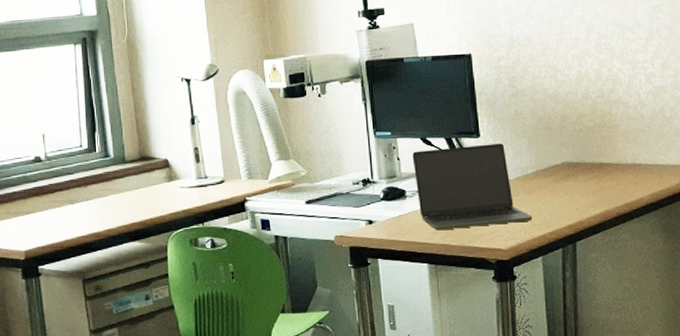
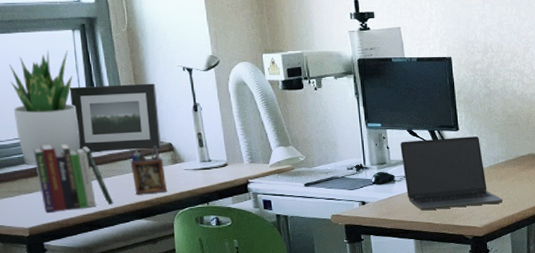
planter: none [13,65,78,186] -> present [9,50,80,166]
books: none [31,162,107,235] -> present [32,143,113,212]
picture frame: none [69,96,157,170] -> present [69,83,161,152]
desk organizer: none [125,163,161,215] -> present [129,146,167,195]

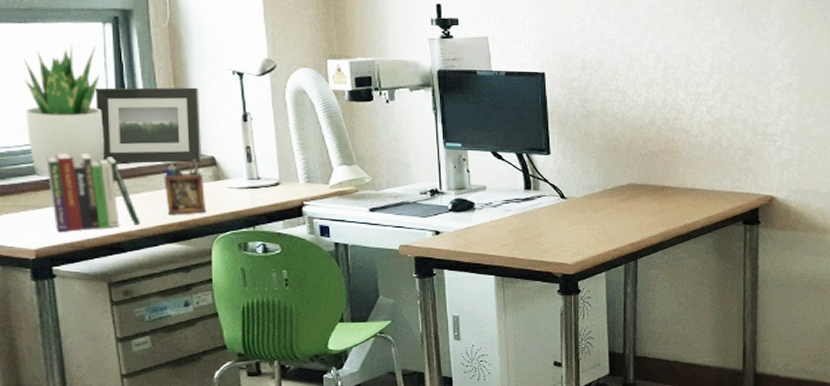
laptop: present [400,136,503,211] -> none [482,161,598,244]

